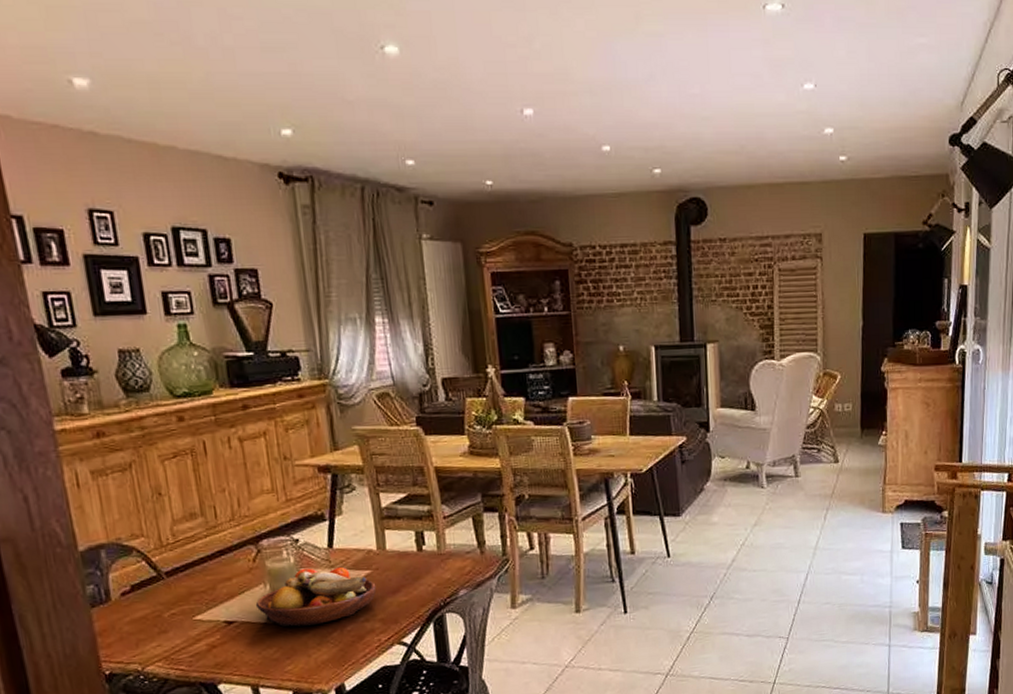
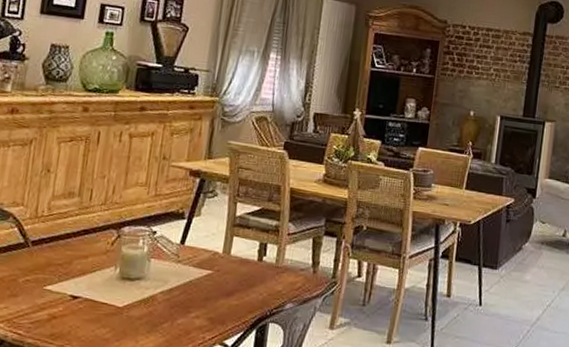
fruit bowl: present [255,566,377,627] -> none [102,258,214,313]

